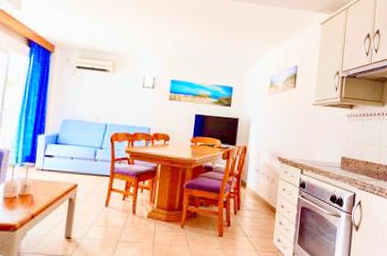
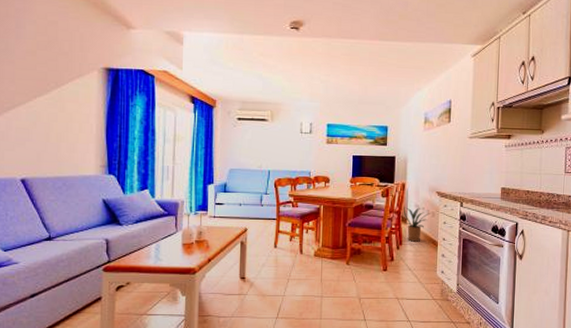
house plant: none [244,171,271,208] -> present [404,207,431,242]

